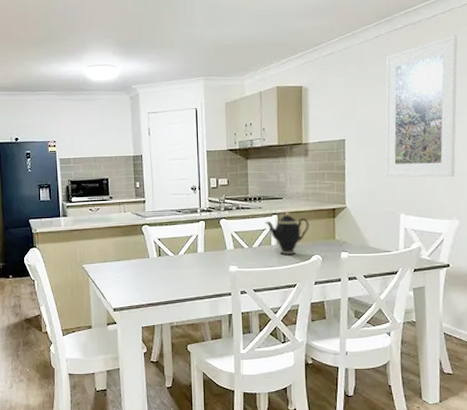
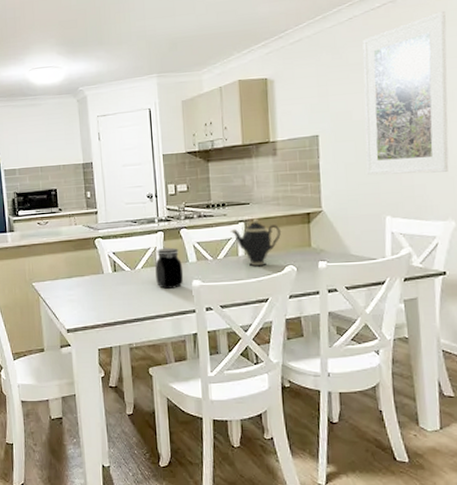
jar: none [196,235,222,273] -> present [155,247,184,289]

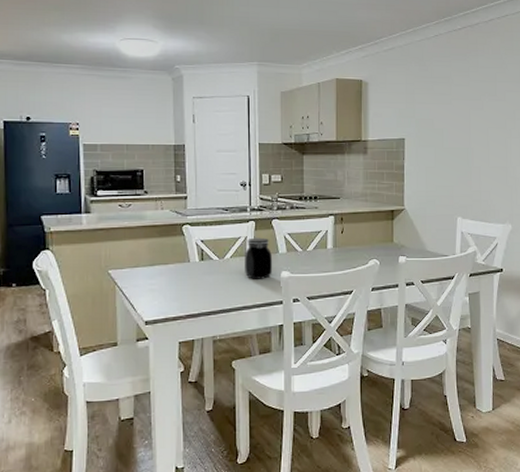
teapot: present [230,218,282,267] -> none [320,213,368,260]
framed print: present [362,10,449,175] -> none [443,40,512,181]

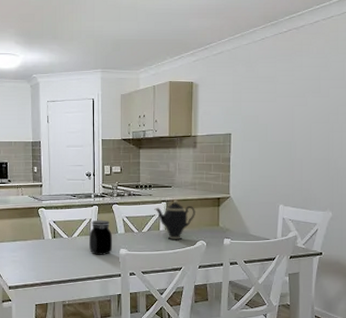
teapot: none [320,213,368,260] -> present [154,199,196,241]

